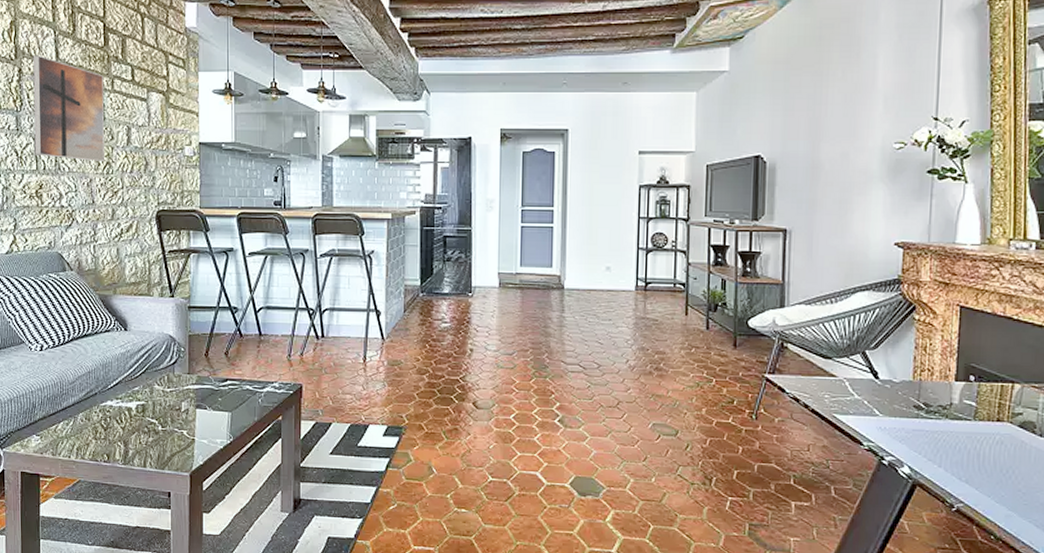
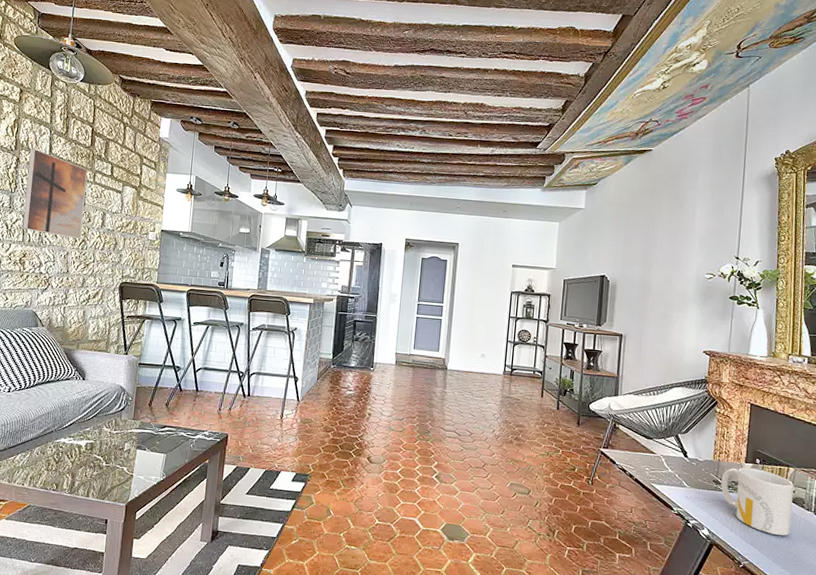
mug: none [924,387,1021,470] -> present [721,467,794,536]

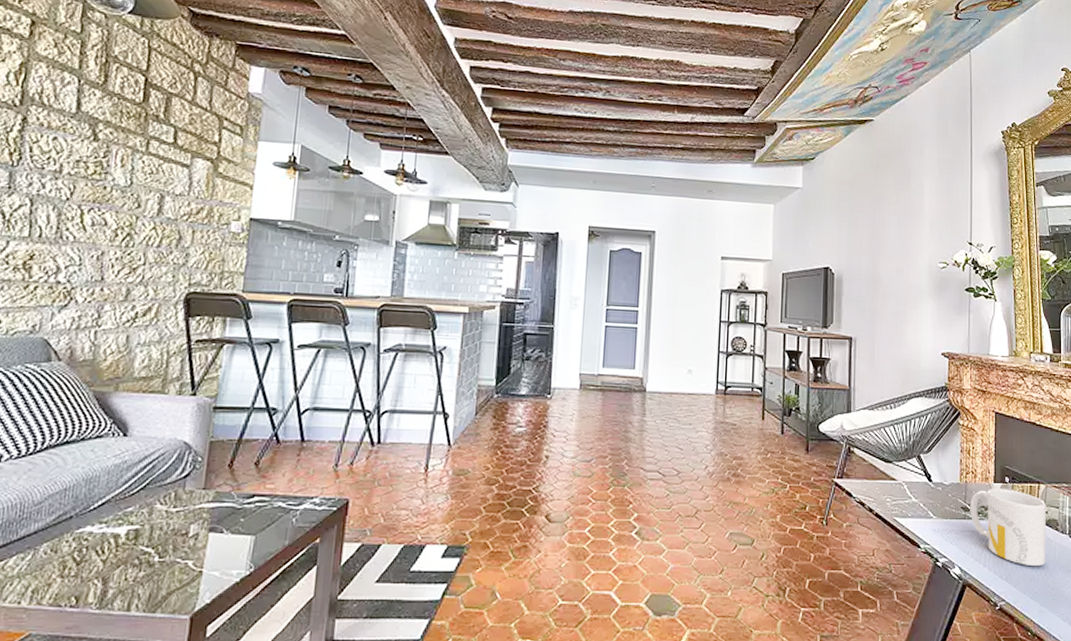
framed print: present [22,148,87,239] -> none [29,103,137,232]

